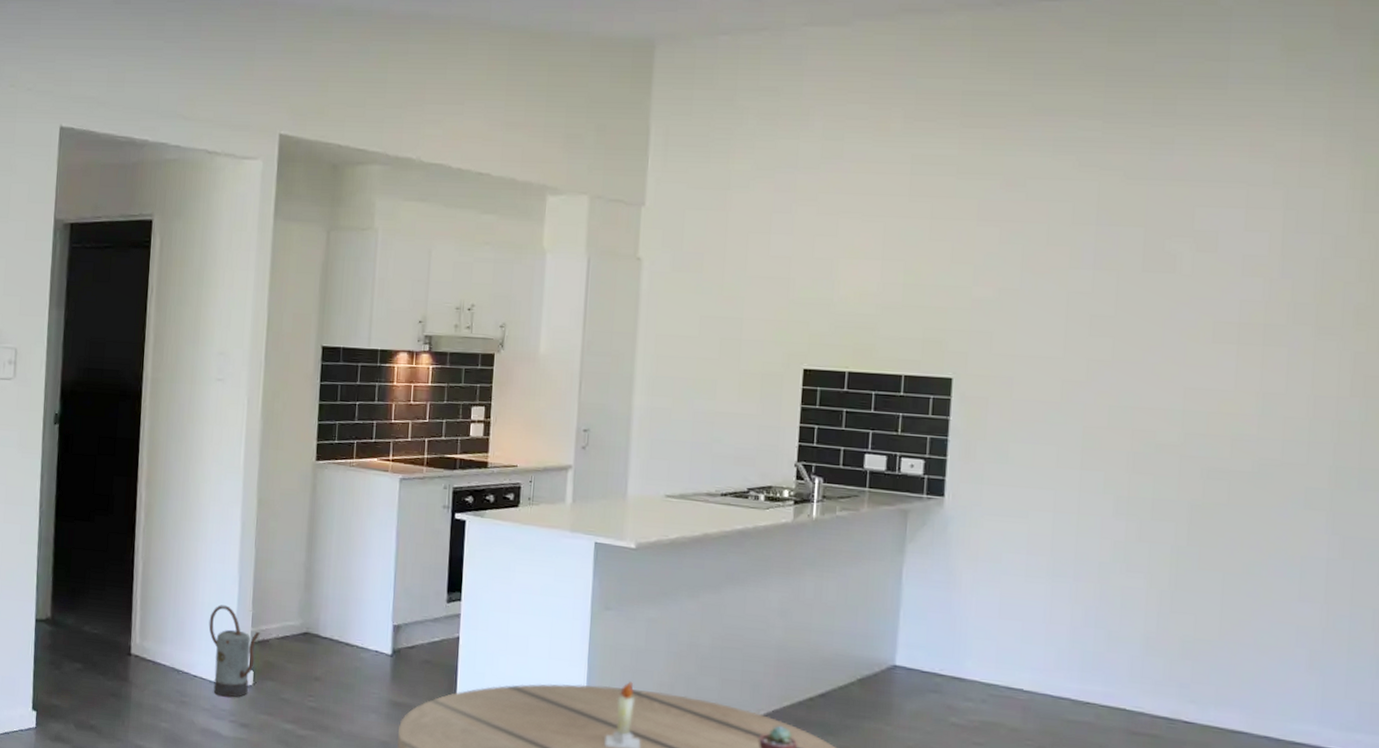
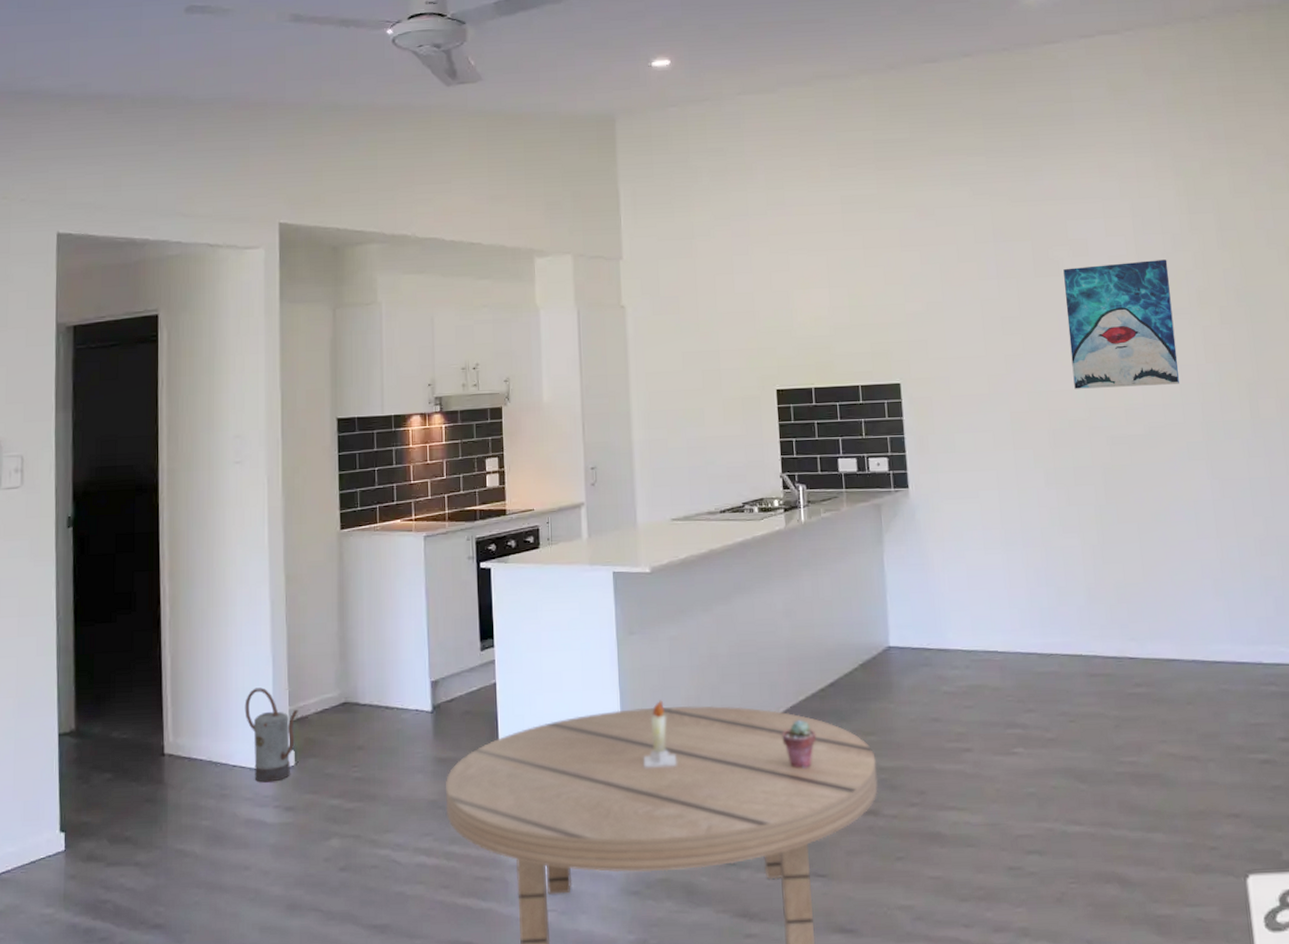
wall art: none [1170,264,1322,418] -> present [1063,259,1179,389]

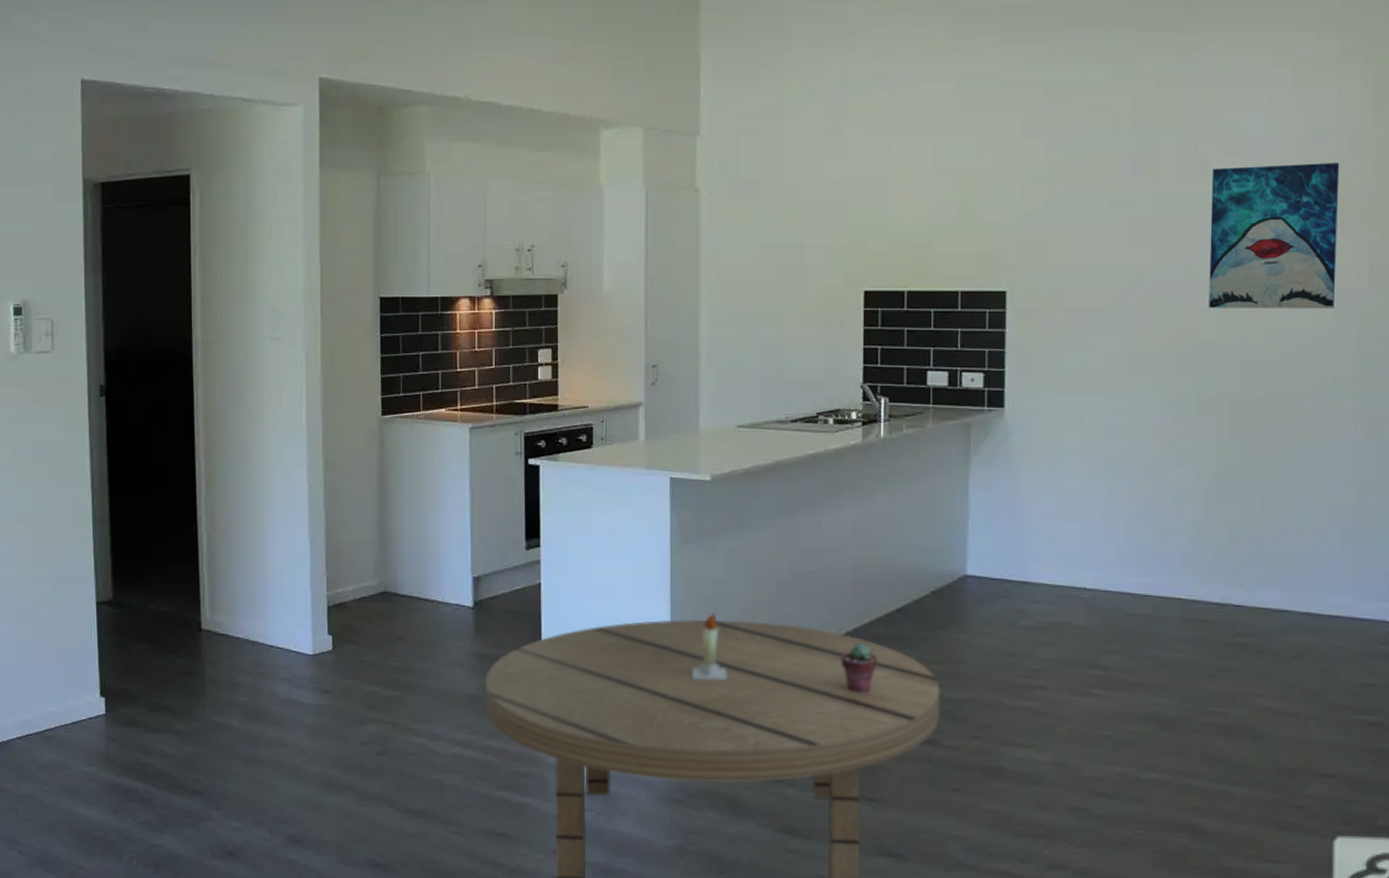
watering can: present [244,687,298,783] -> none [282,571,336,665]

